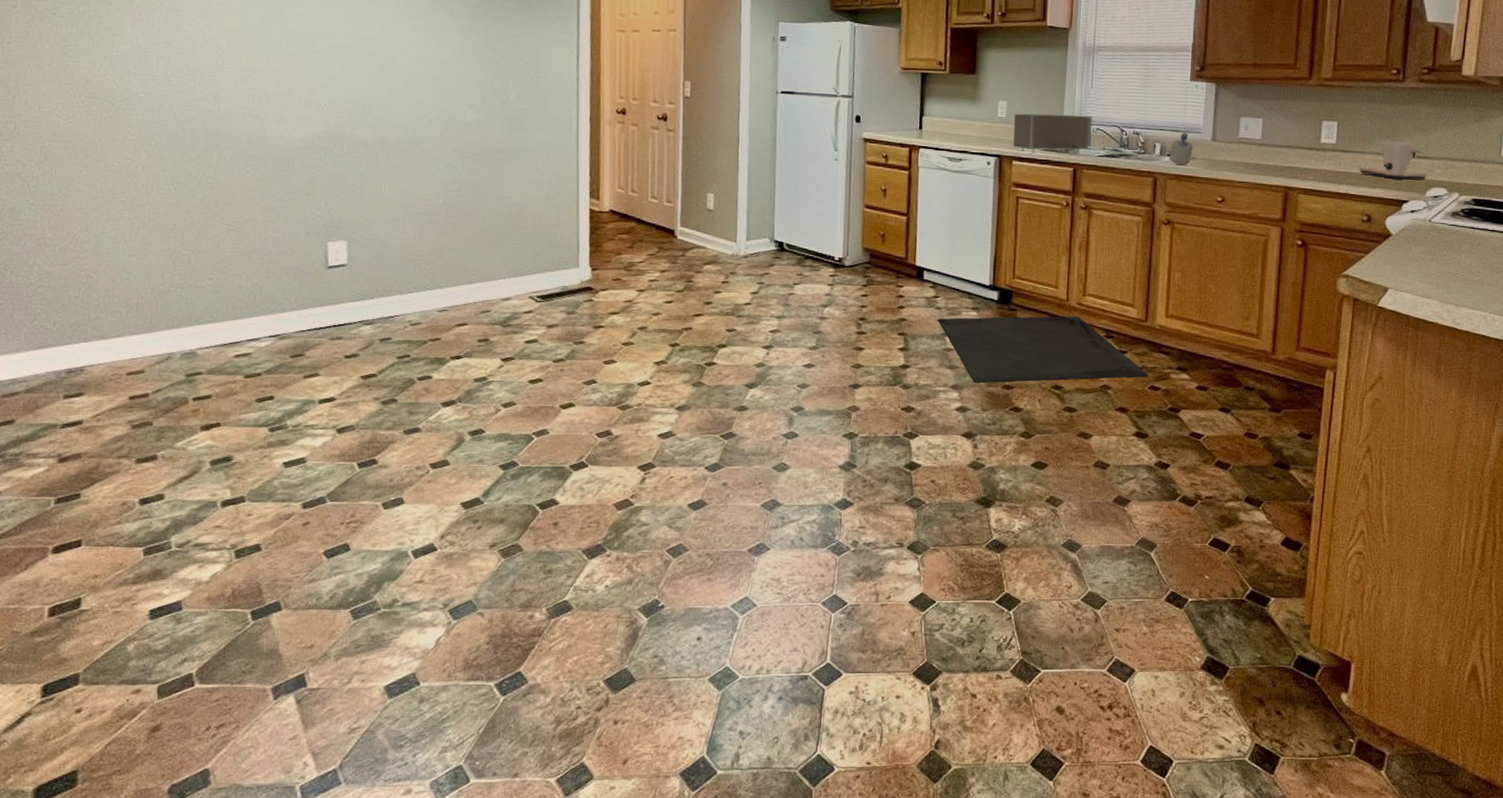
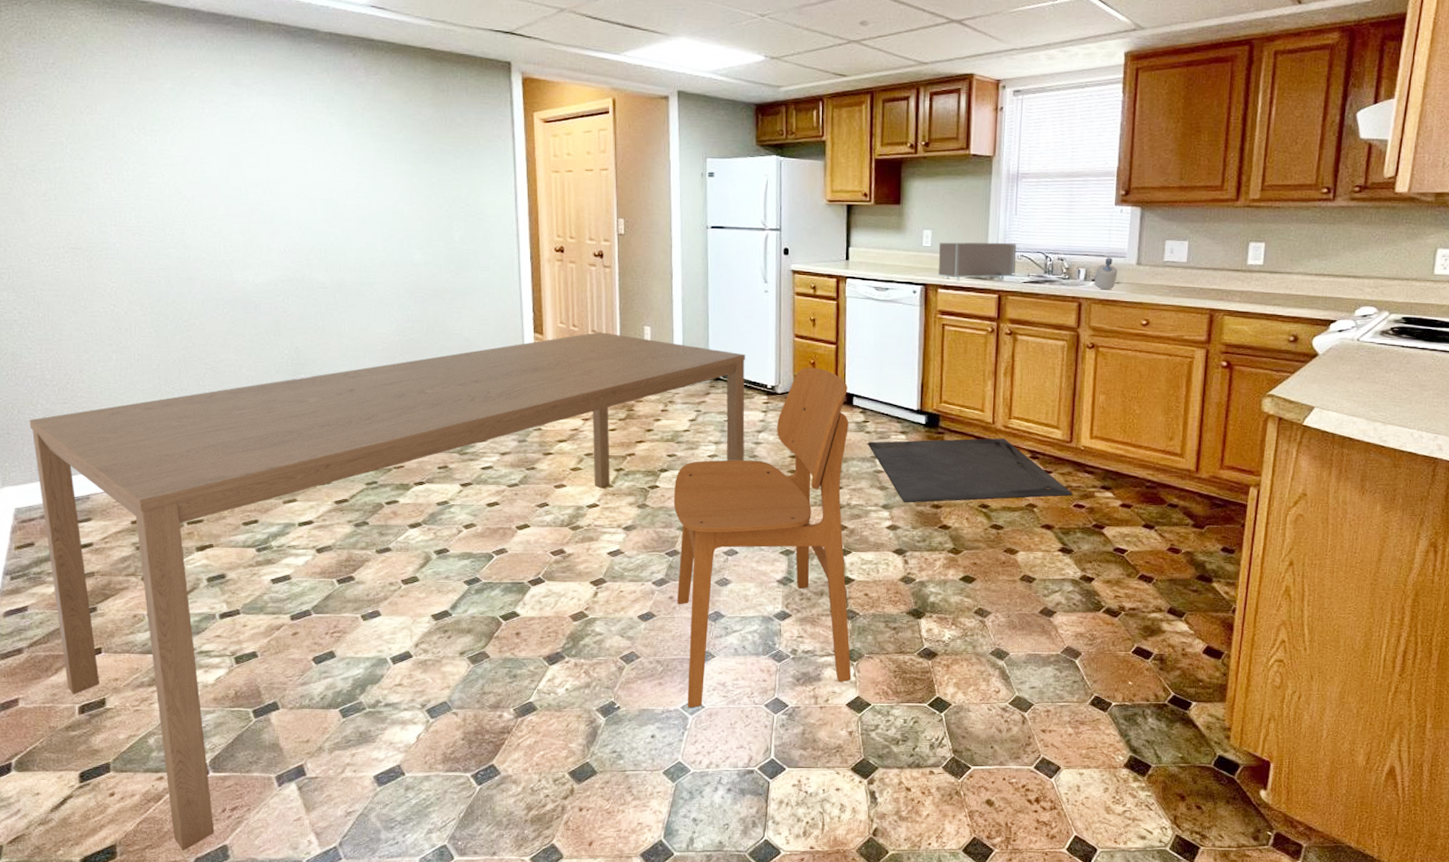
dining table: none [22,198,812,777] -> present [29,332,745,851]
dining chair: none [731,239,918,607] -> present [673,367,852,708]
toaster: present [1359,141,1428,181] -> none [1286,261,1357,300]

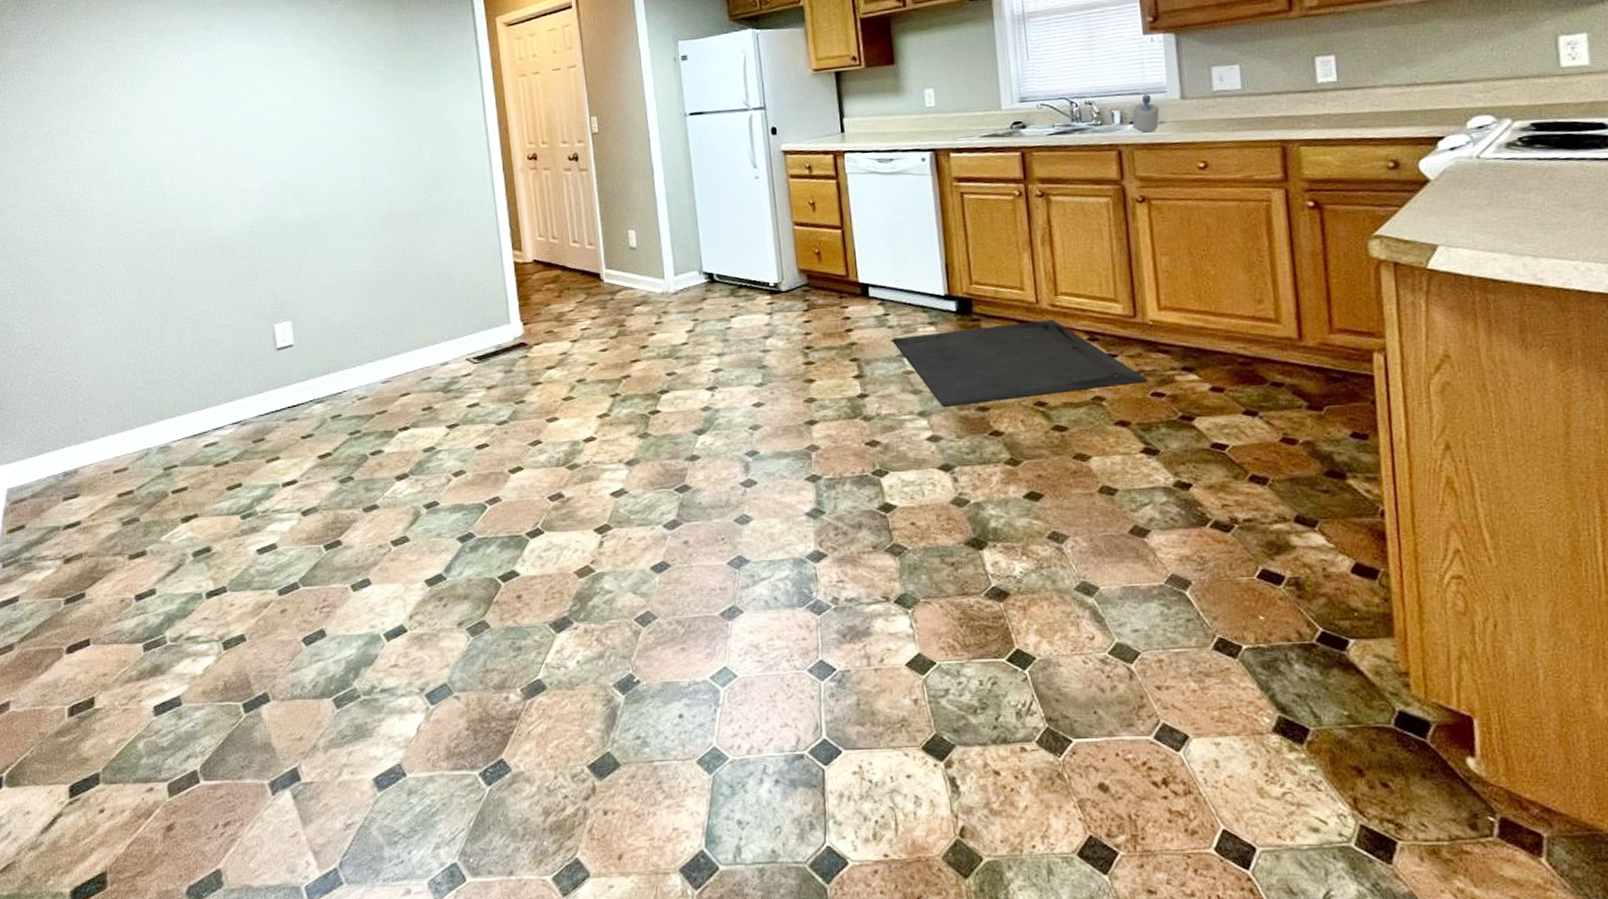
dining table: present [29,332,745,851] -> none [20,241,752,878]
dining chair: present [673,367,852,708] -> none [677,257,908,679]
microwave: present [938,242,1017,281] -> none [944,91,1038,142]

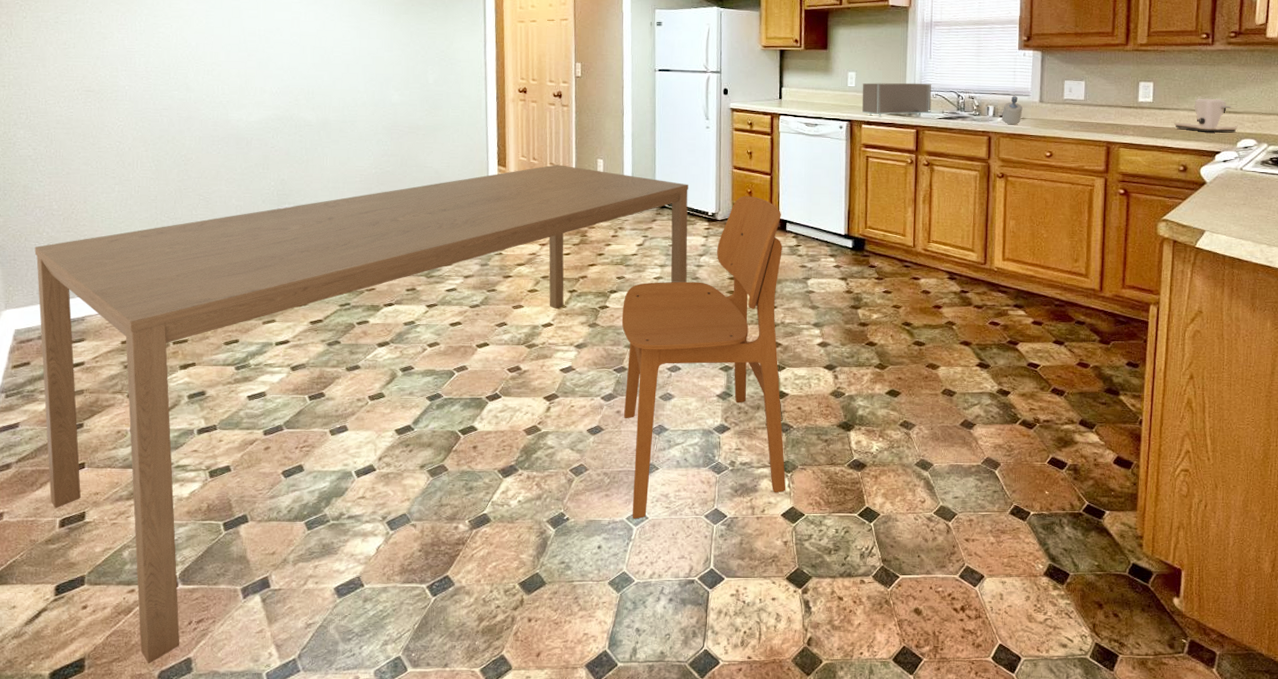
dining table: none [20,241,752,878] -> present [34,164,688,664]
dining chair: none [677,257,908,679] -> present [621,196,786,519]
door mat: present [891,320,1148,407] -> none [800,260,988,321]
microwave: none [944,91,1038,142] -> present [862,82,932,117]
toaster: none [1372,65,1465,114] -> present [1174,98,1238,133]

